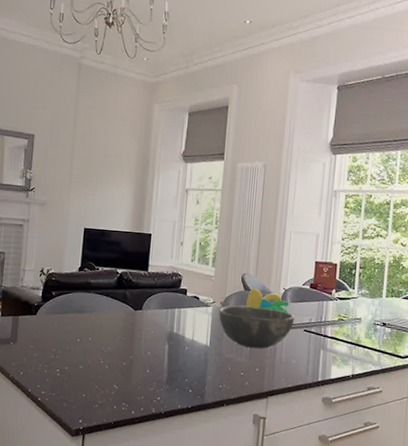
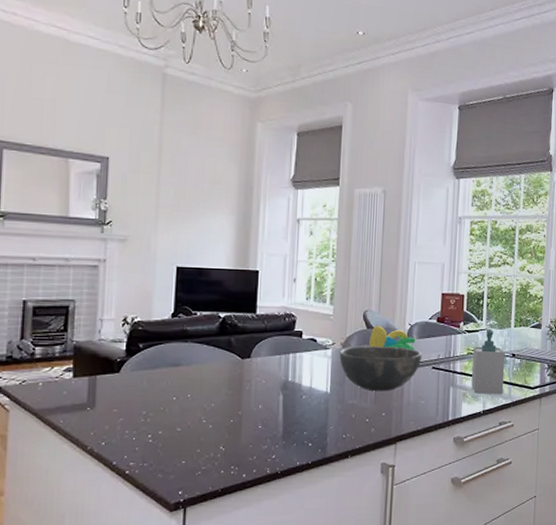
soap bottle: none [341,297,376,361] -> present [471,328,505,395]

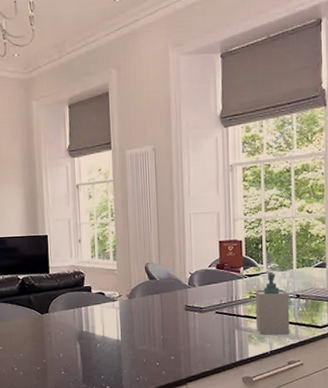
bowl: present [339,346,422,392] -> none [126,295,205,338]
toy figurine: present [369,326,416,350] -> none [153,276,197,298]

